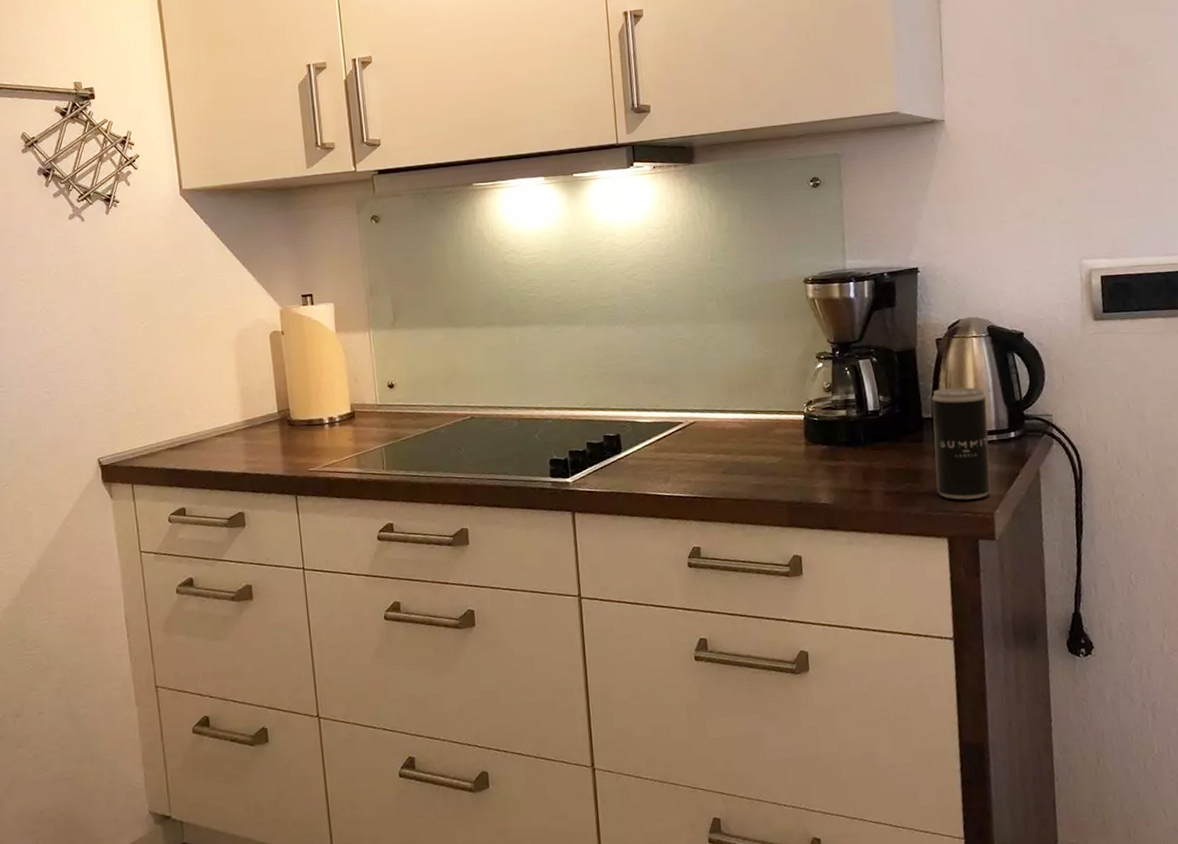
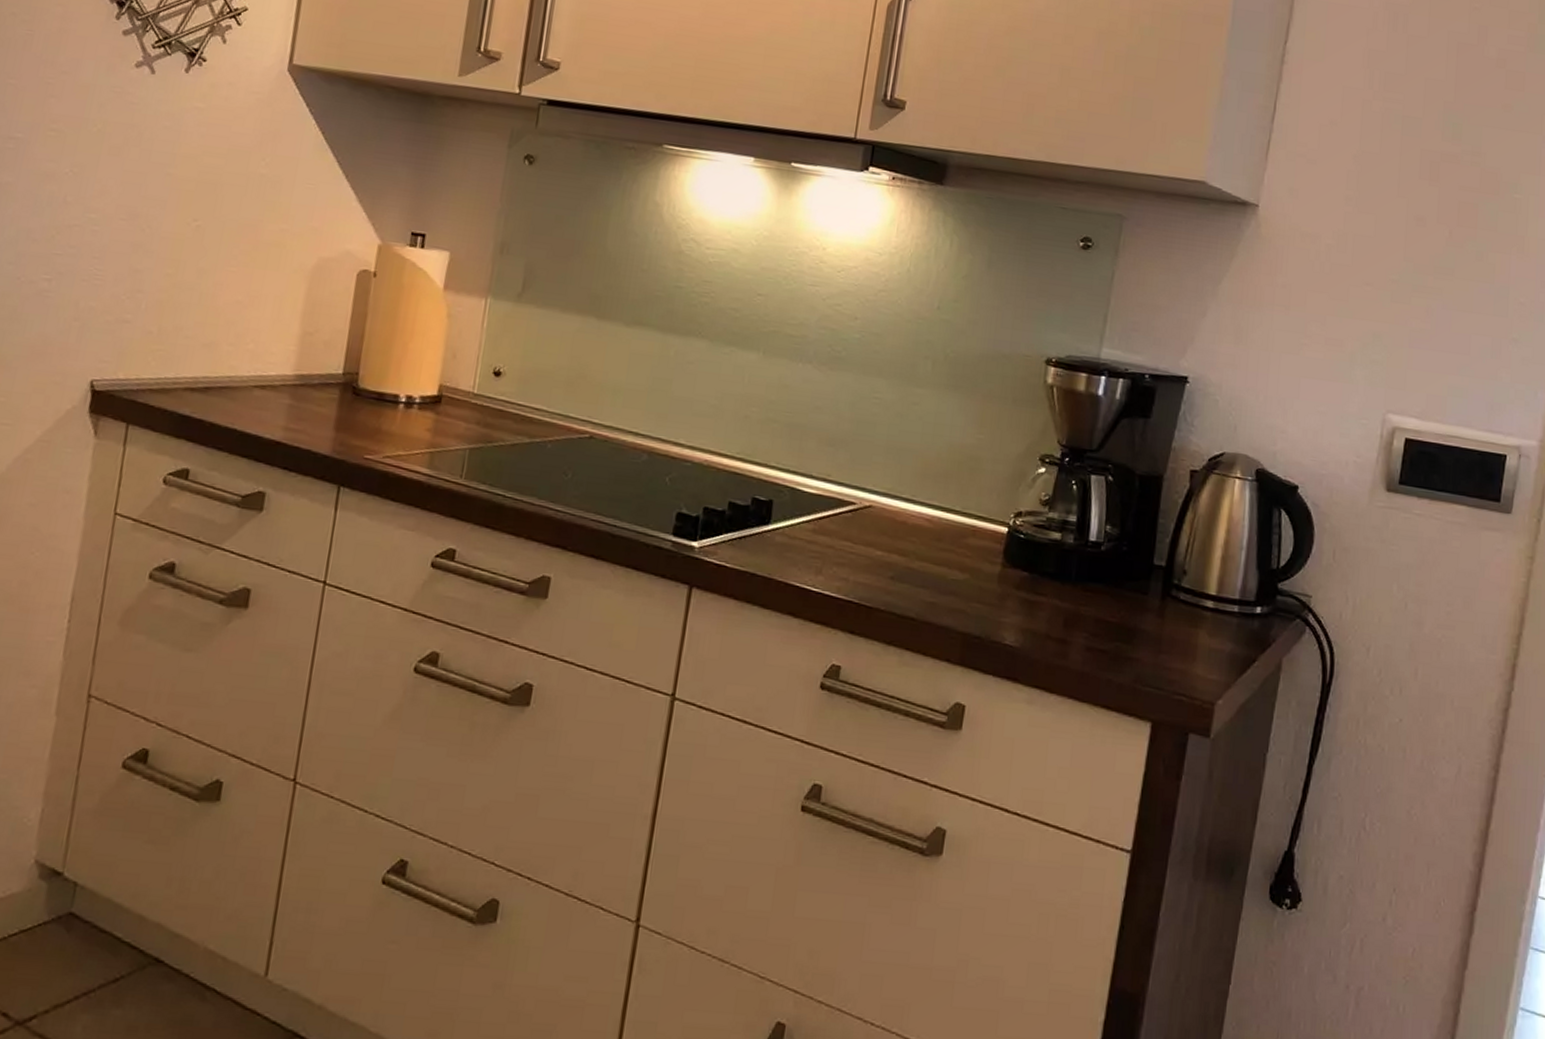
beverage can: present [932,387,991,500] -> none [1151,533,1236,681]

